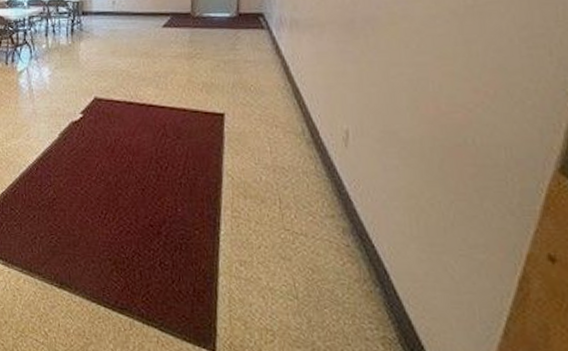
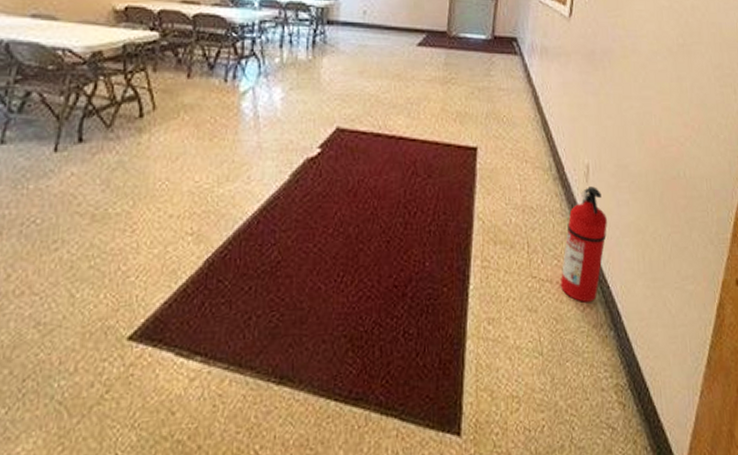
fire extinguisher: none [316,151,371,258] -> present [560,186,607,302]

